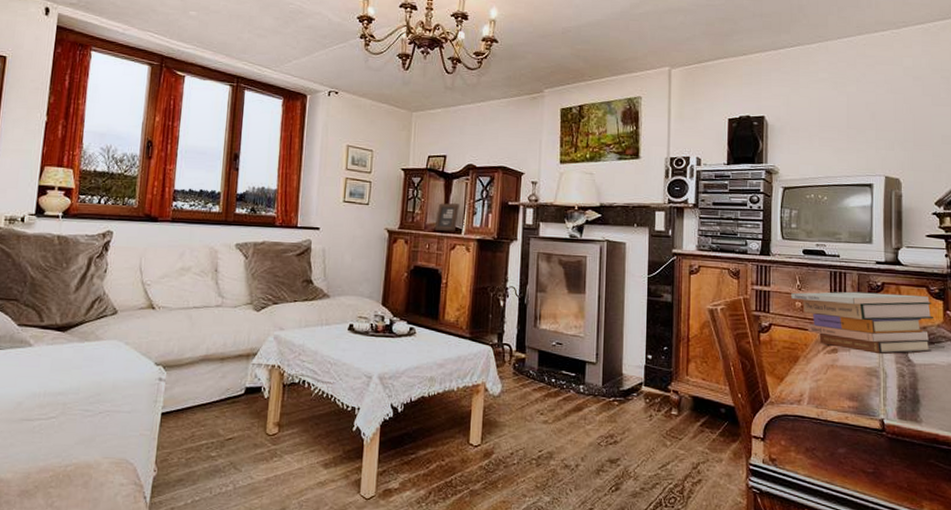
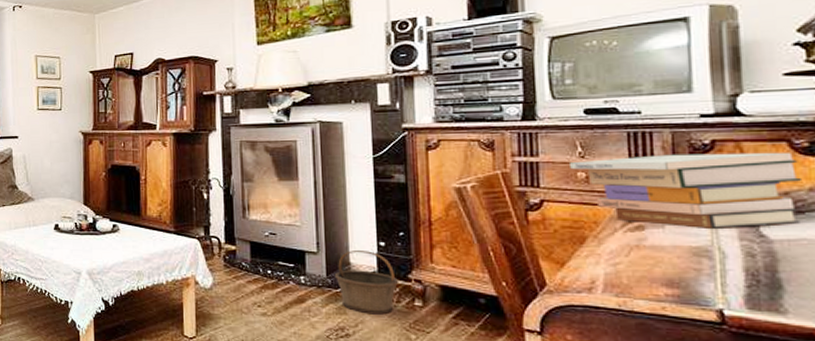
picture frame: present [434,203,459,232] -> none [128,100,152,129]
basket: none [608,361,661,423] -> present [334,249,400,315]

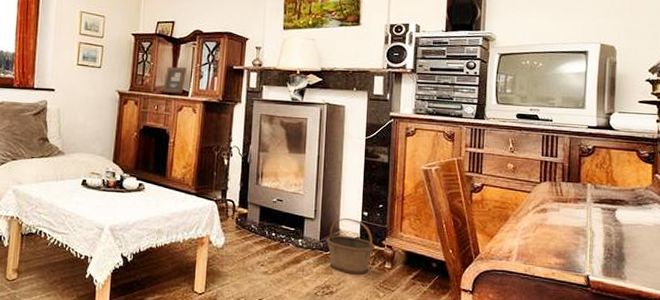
picture frame: none [128,100,152,129] -> present [162,66,187,94]
books: present [570,152,801,228] -> none [504,154,642,214]

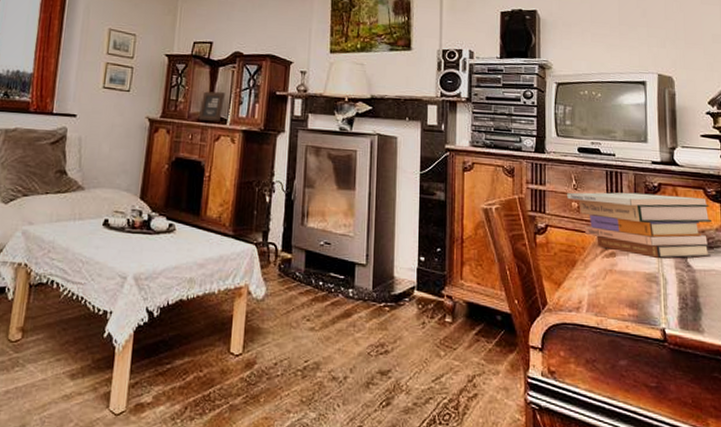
basket: present [326,217,376,275] -> none [379,263,434,331]
books: none [504,154,642,214] -> present [567,192,711,259]

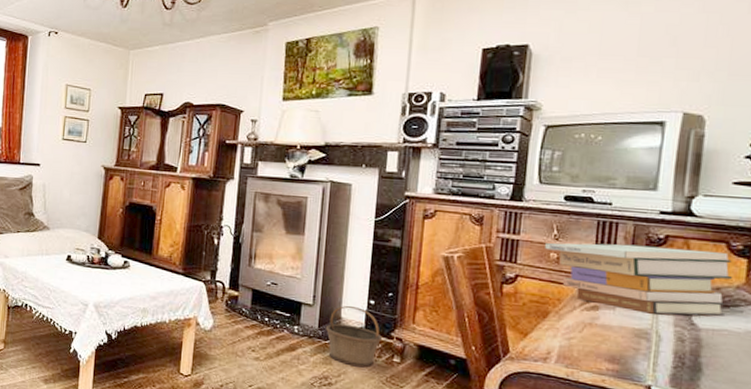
picture frame: present [198,91,225,122] -> none [149,141,175,170]
basket: none [379,263,434,331] -> present [325,305,383,368]

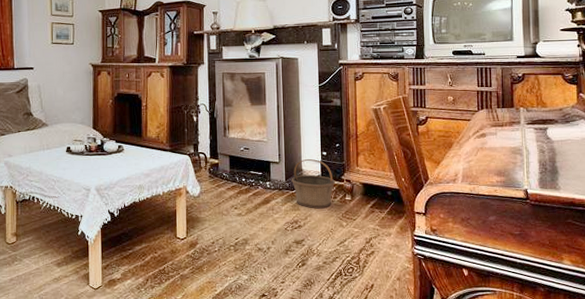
books: present [545,242,732,316] -> none [444,82,568,134]

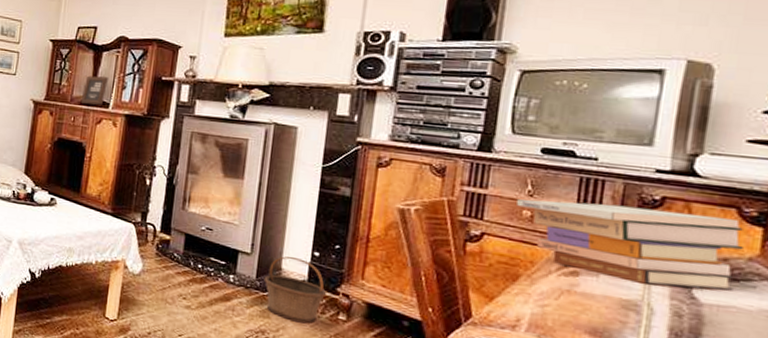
picture frame: none [132,37,152,62] -> present [80,75,108,106]
books: none [444,82,568,134] -> present [517,199,743,291]

